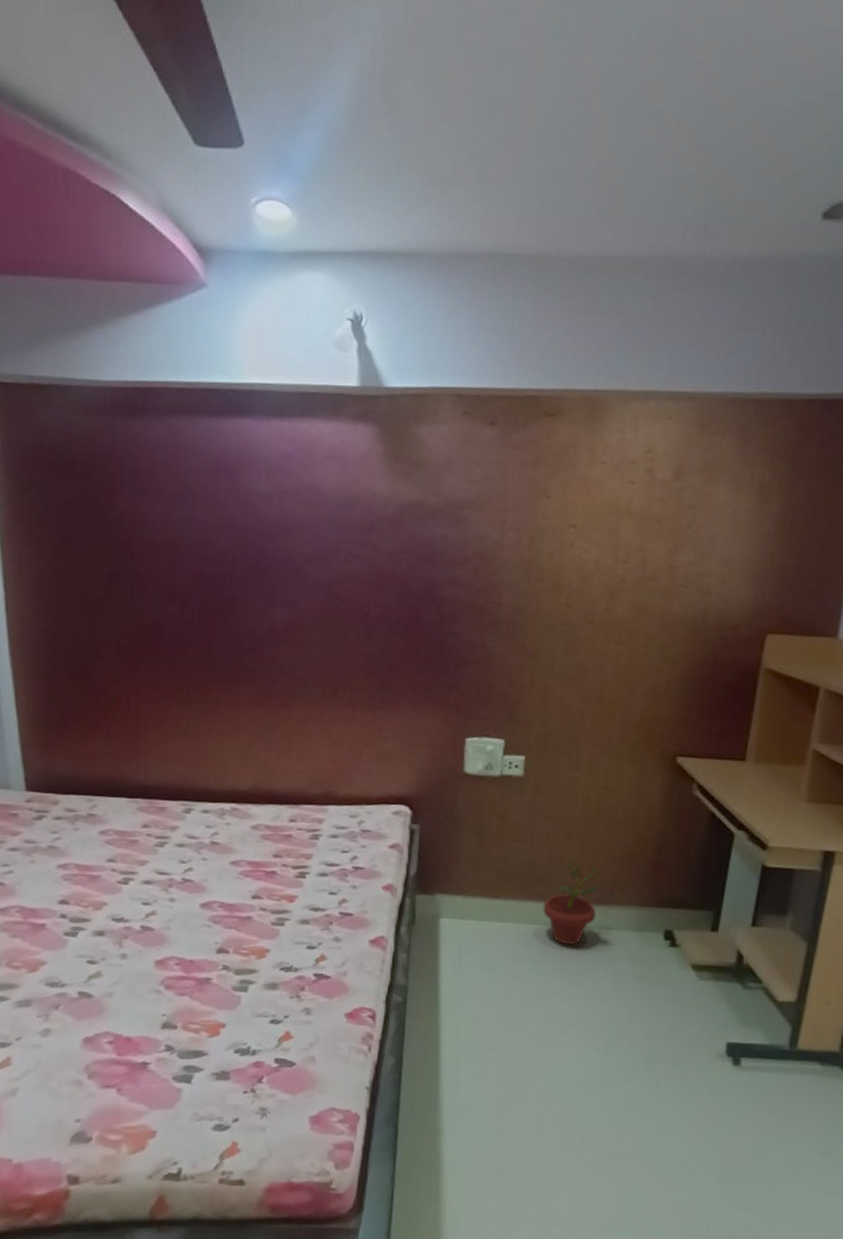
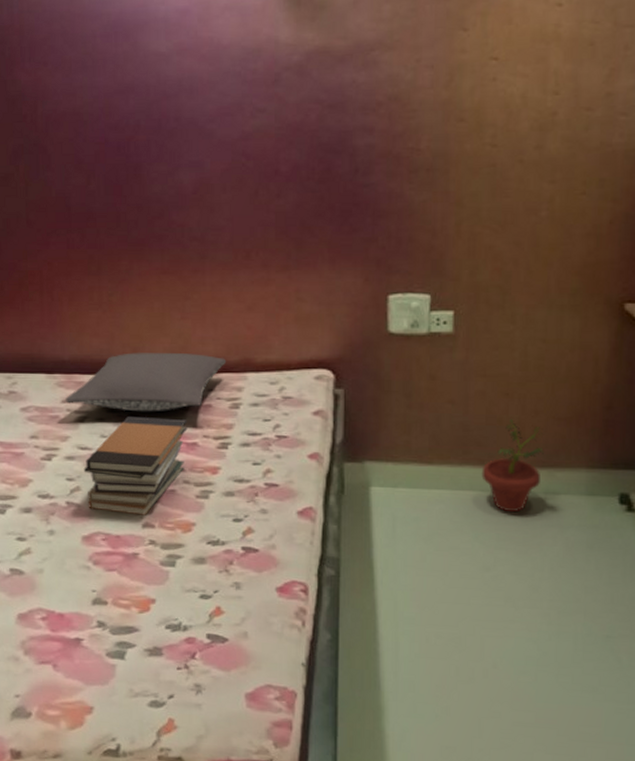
pillow: none [146,781,309,840] -> present [65,353,227,412]
book stack: none [160,843,267,941] -> present [83,417,188,516]

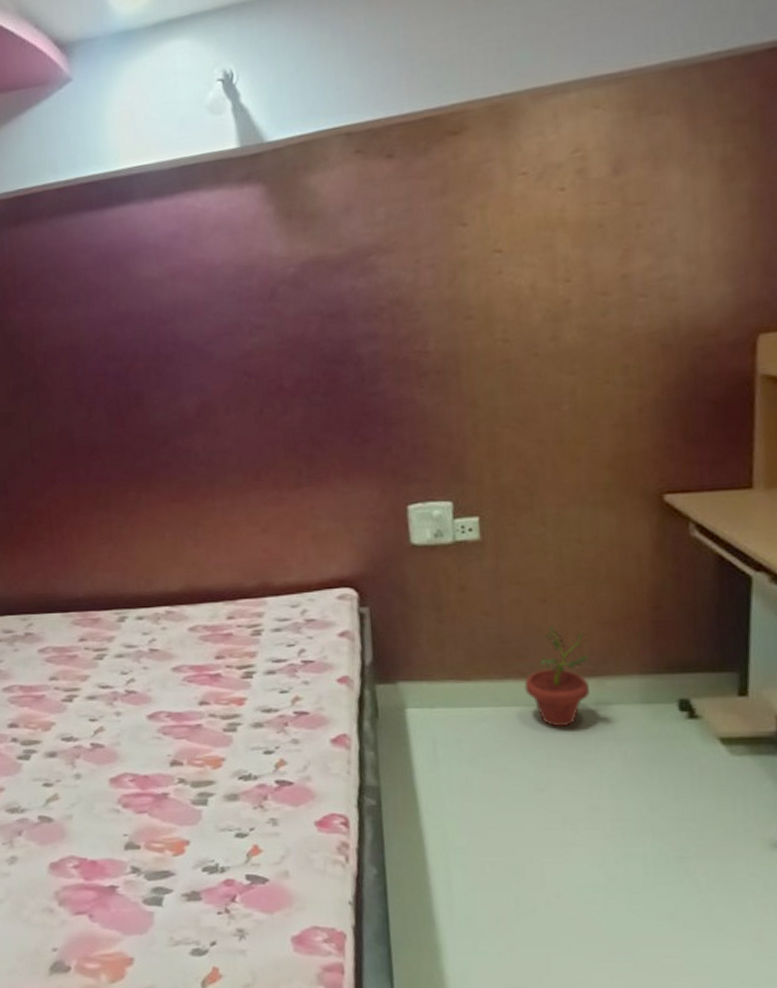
pillow: present [65,353,227,412] -> none [82,581,244,646]
book stack: present [83,417,188,516] -> none [106,650,209,753]

